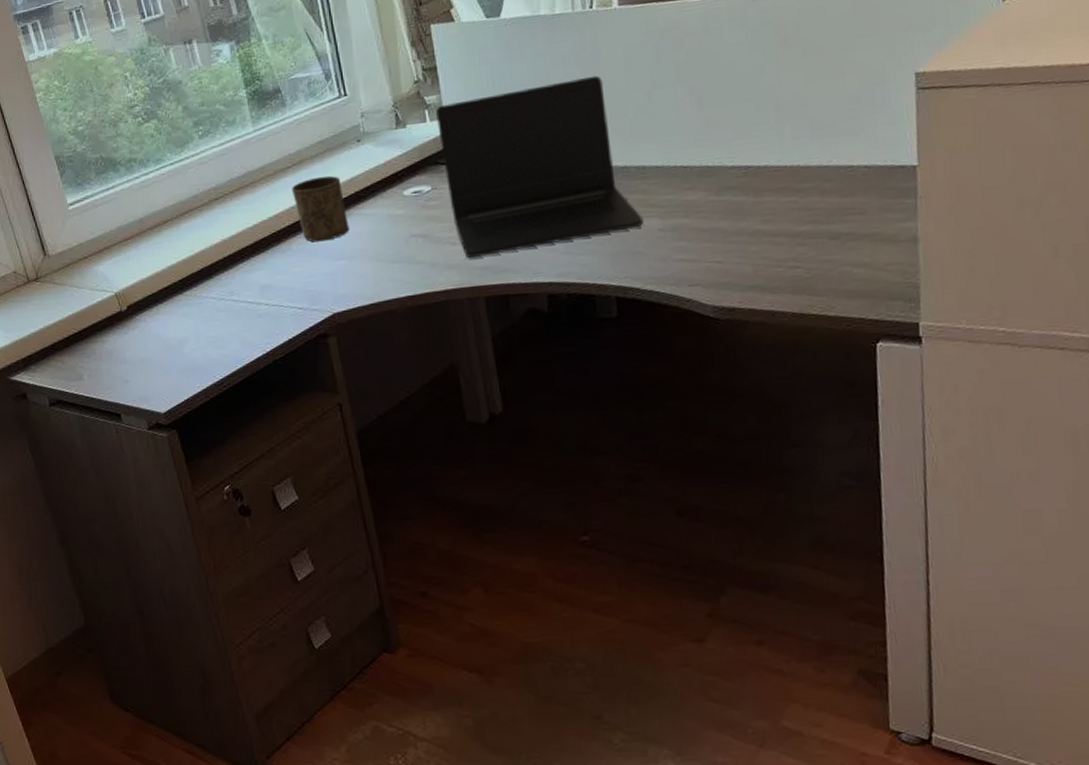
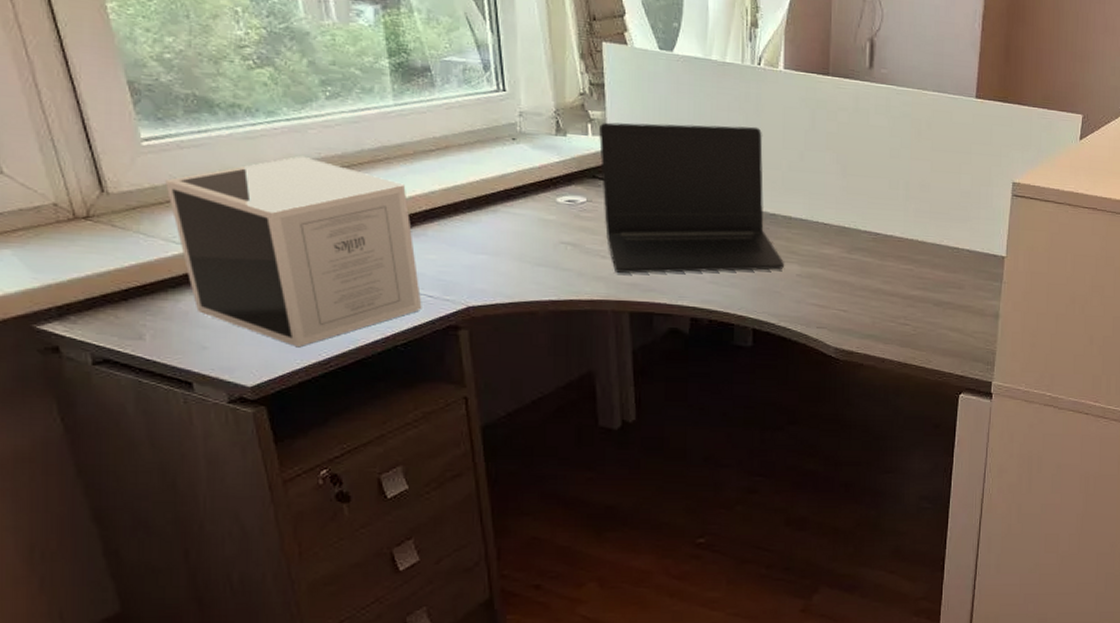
speaker: none [87,194,294,372] -> present [165,156,422,348]
cup: present [291,175,349,242] -> none [432,166,494,233]

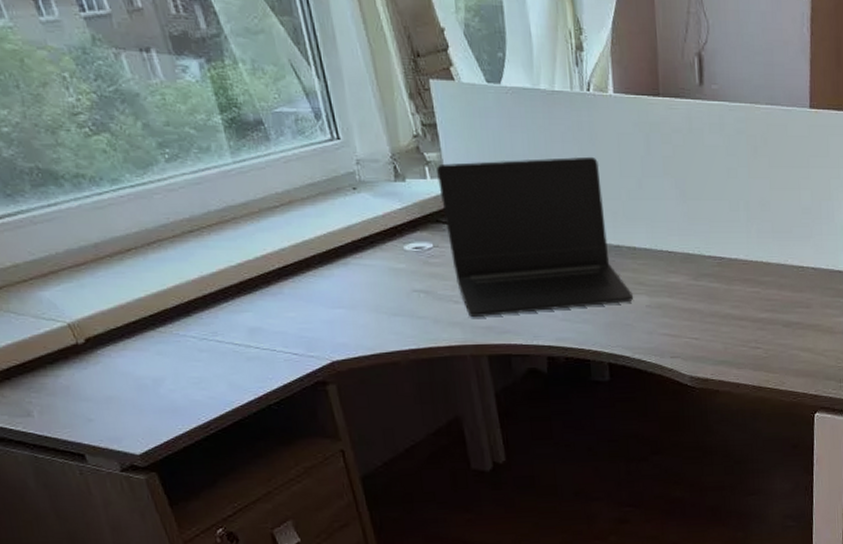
speaker: present [165,156,422,348] -> none [25,222,289,414]

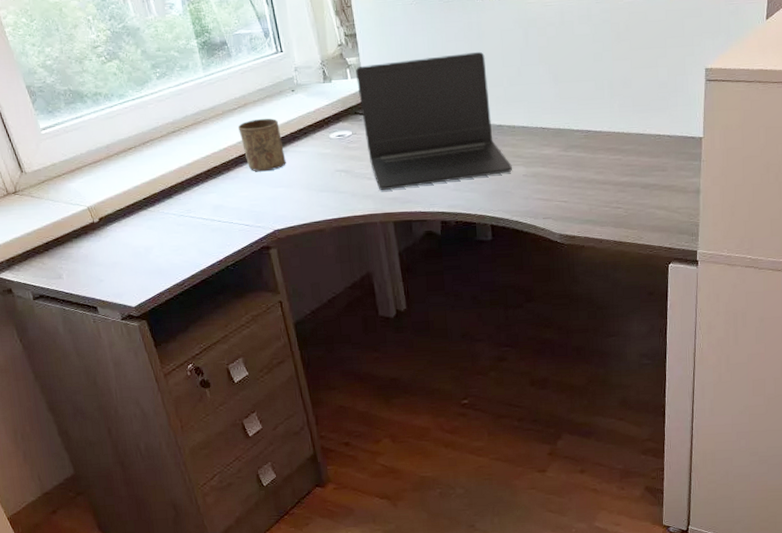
cup: none [280,220,347,288] -> present [237,118,286,172]

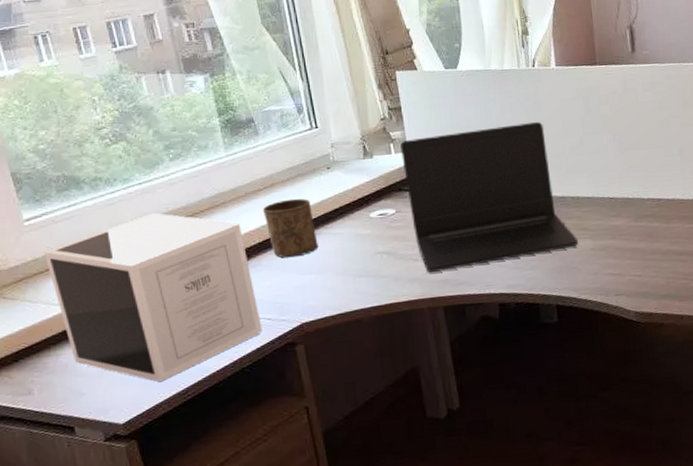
speaker: none [60,126,242,274] -> present [44,212,263,382]

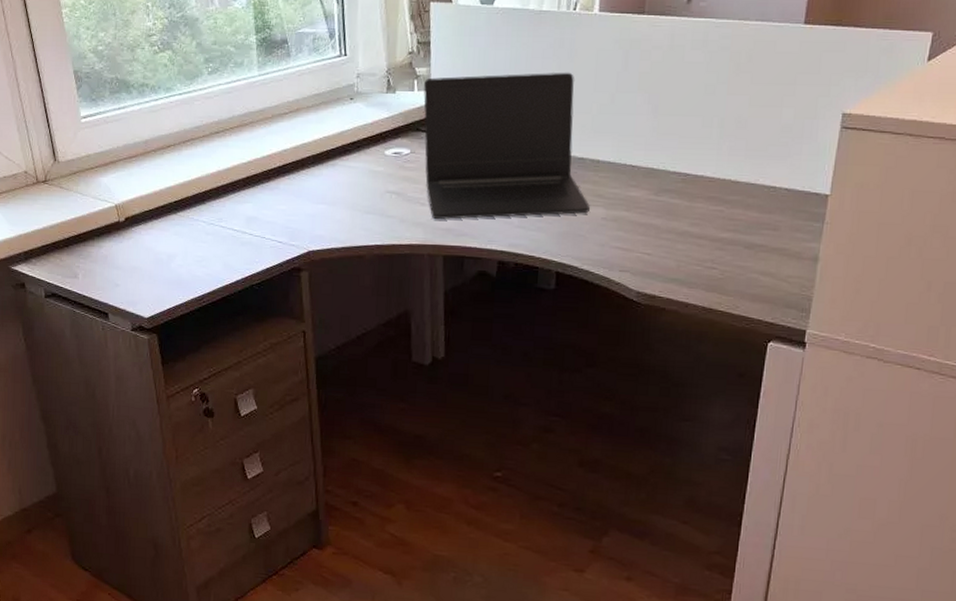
speaker: present [44,212,263,382] -> none [96,124,274,286]
cup: present [262,198,318,258] -> none [285,126,333,185]

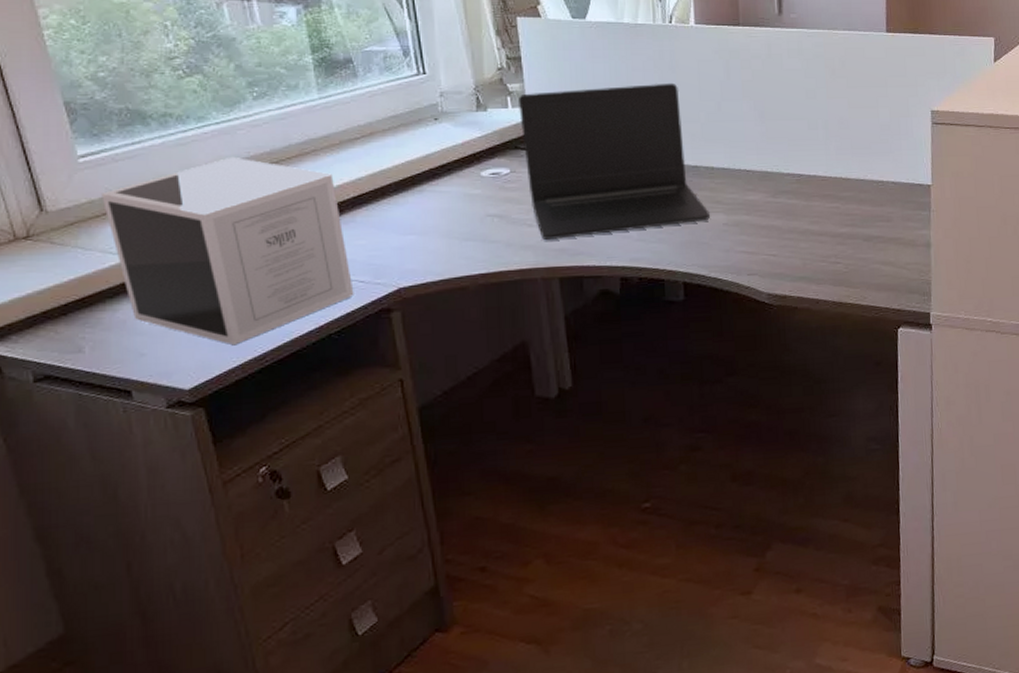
speaker: none [96,124,274,286] -> present [102,156,354,346]

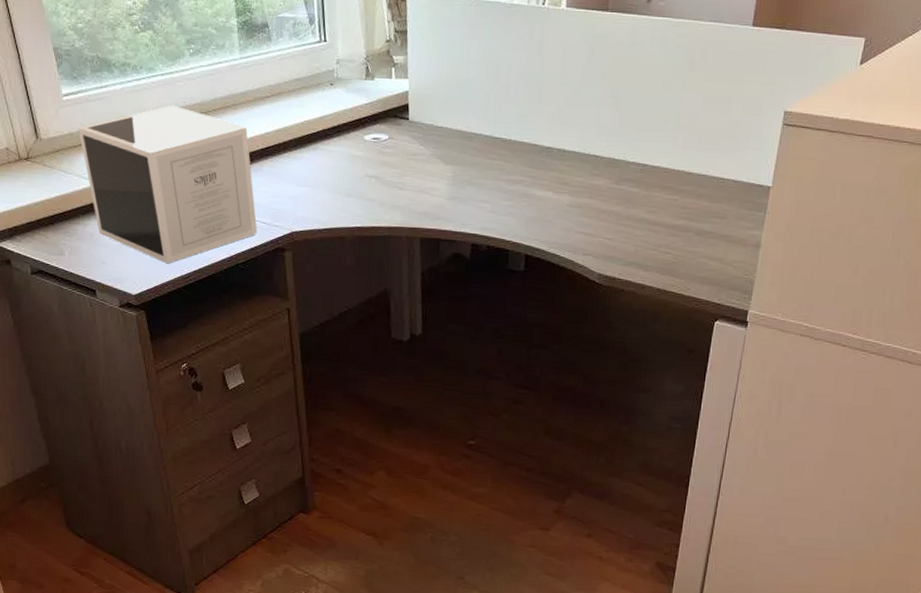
laptop: present [519,82,710,240] -> none [401,64,556,203]

